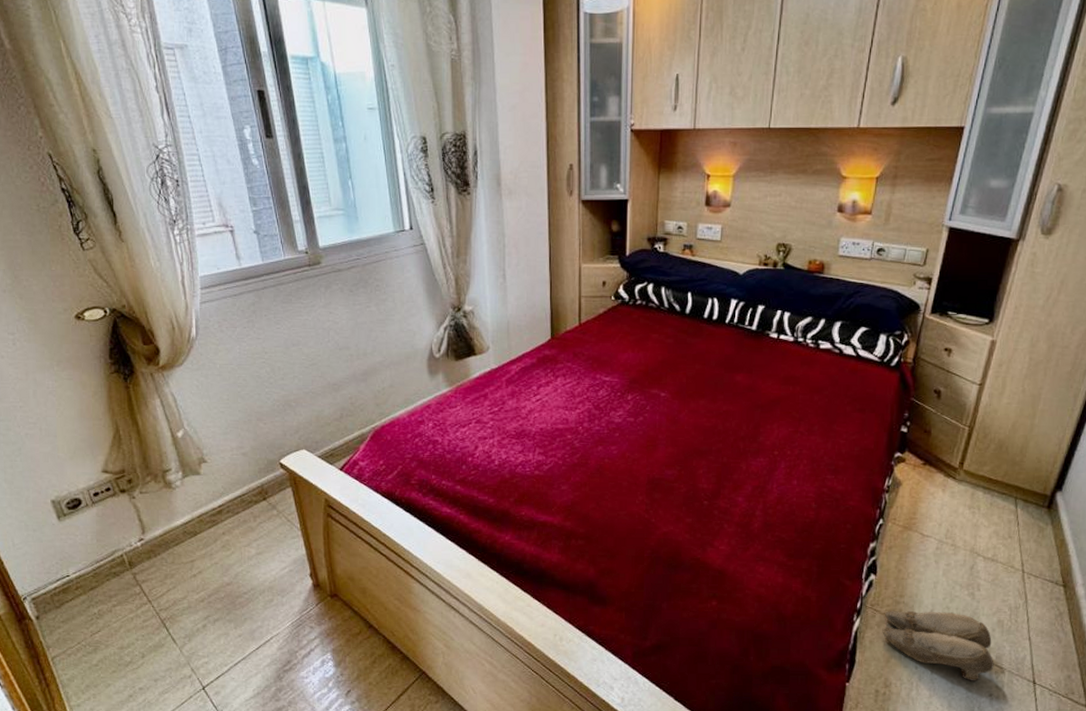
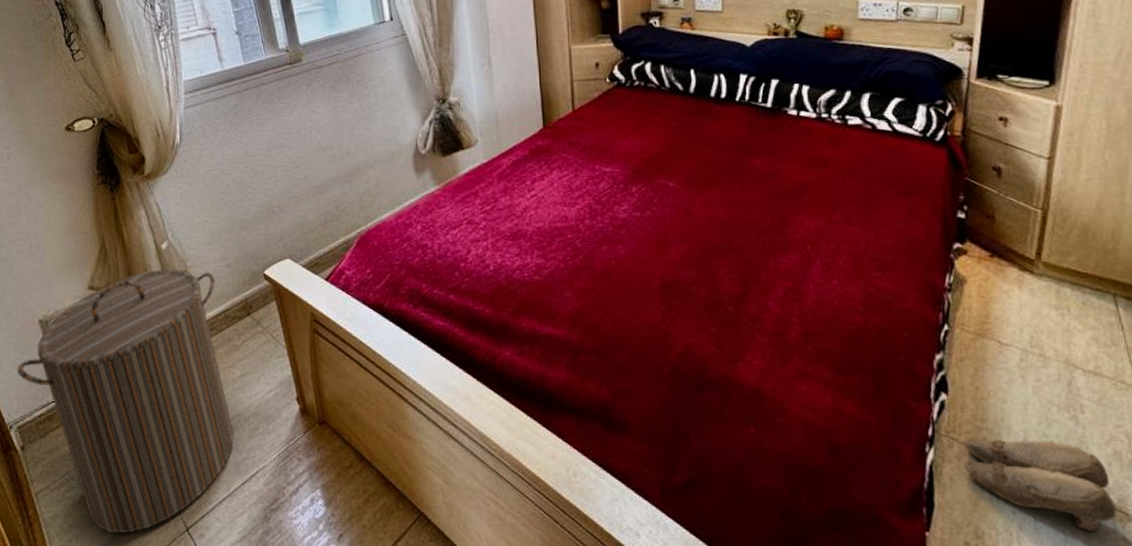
laundry hamper: none [29,456,250,692] -> present [17,269,235,533]

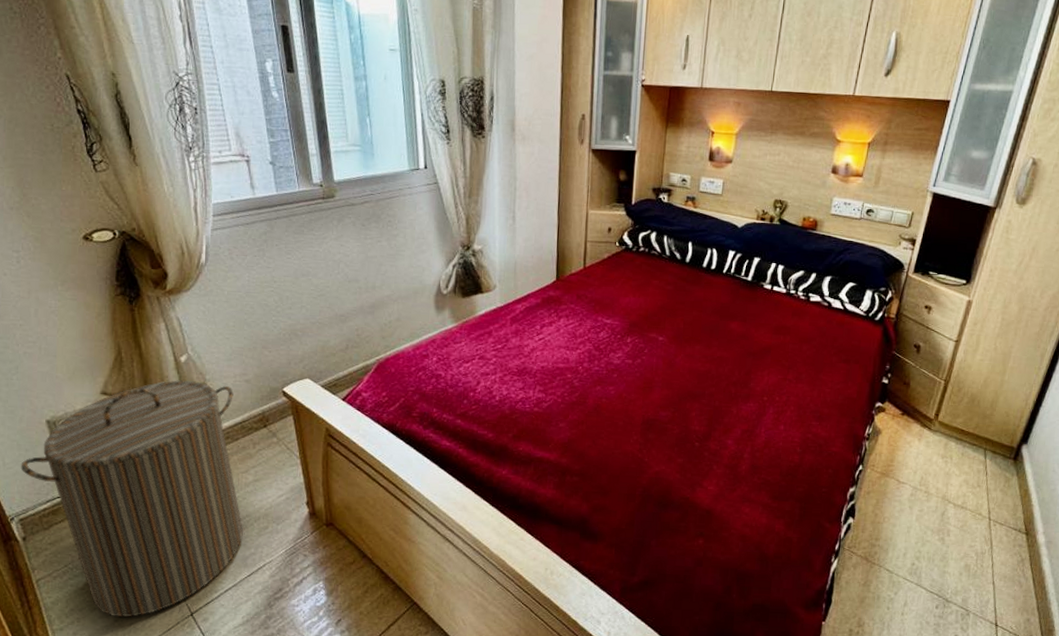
slippers: present [963,438,1117,532] -> none [858,552,960,623]

